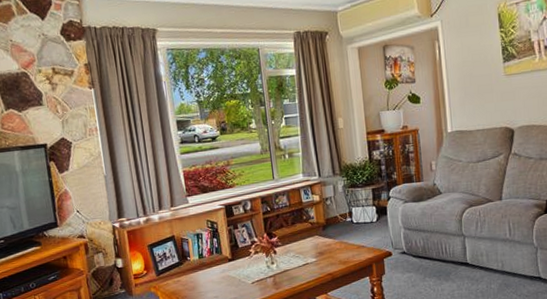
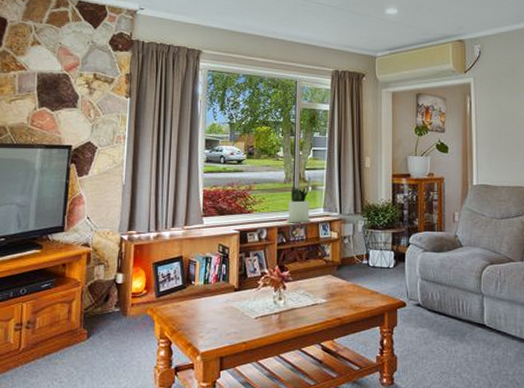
planter: none [267,155,292,192] -> present [287,186,311,223]

